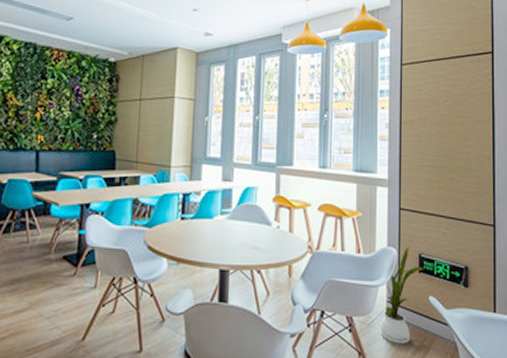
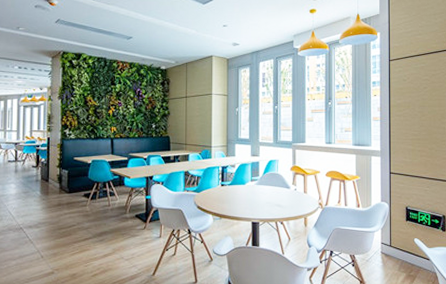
house plant: present [379,246,424,344] -> none [375,201,410,275]

